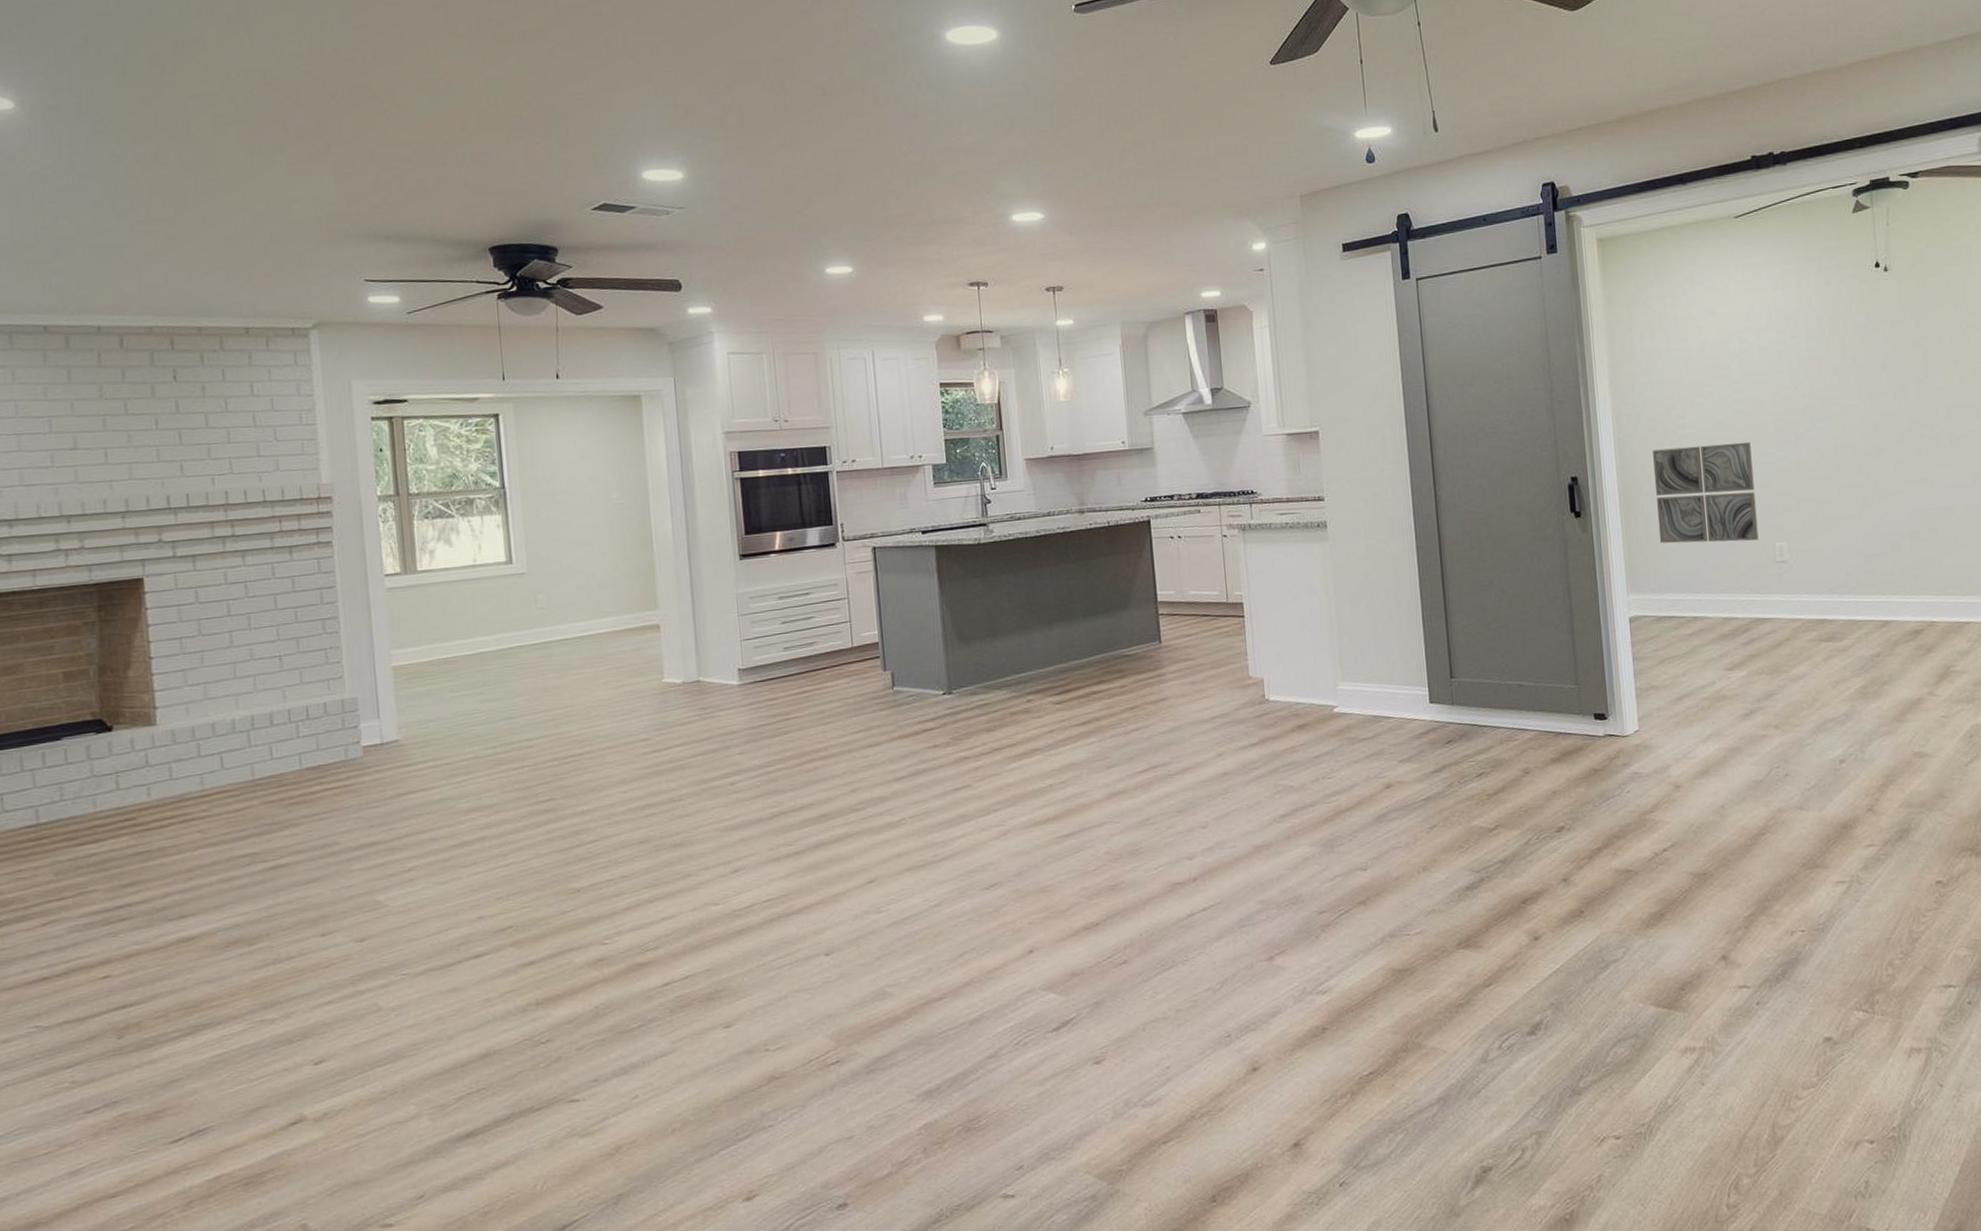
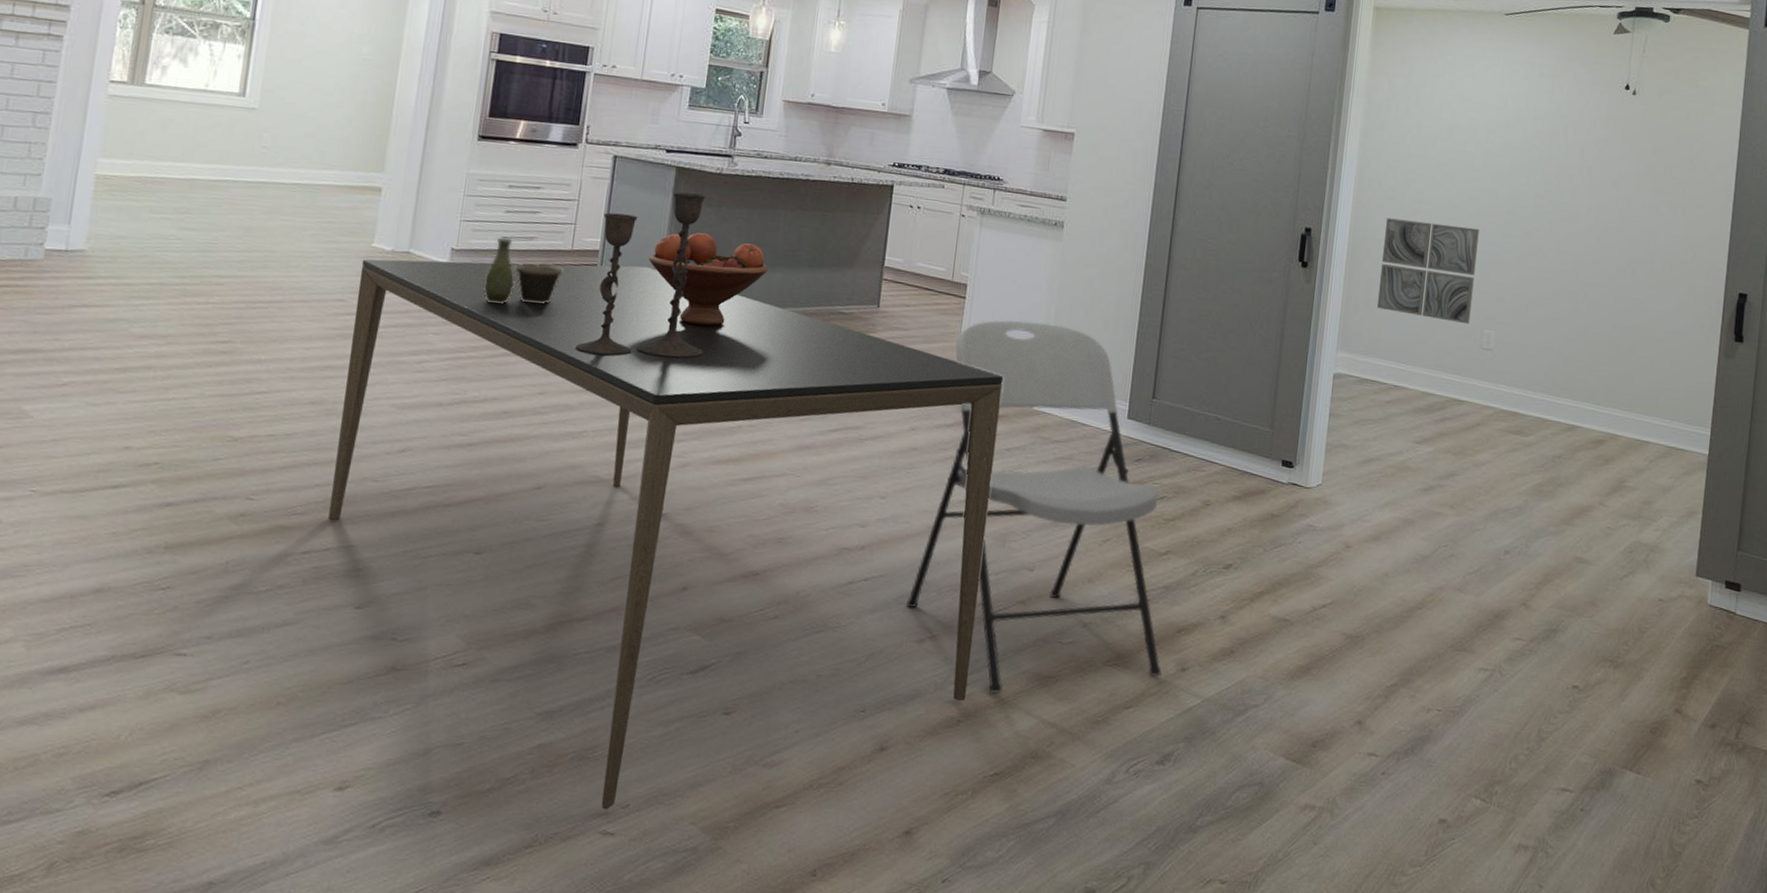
dining table: none [657,648,1326,1175] -> present [328,259,1004,810]
vase: none [775,648,850,714] -> present [483,237,564,304]
candlestick: none [875,567,1000,744] -> present [575,191,705,359]
fruit bowl: none [927,604,1045,697] -> present [648,232,768,327]
chair: none [1244,624,1515,996] -> present [905,320,1162,693]

